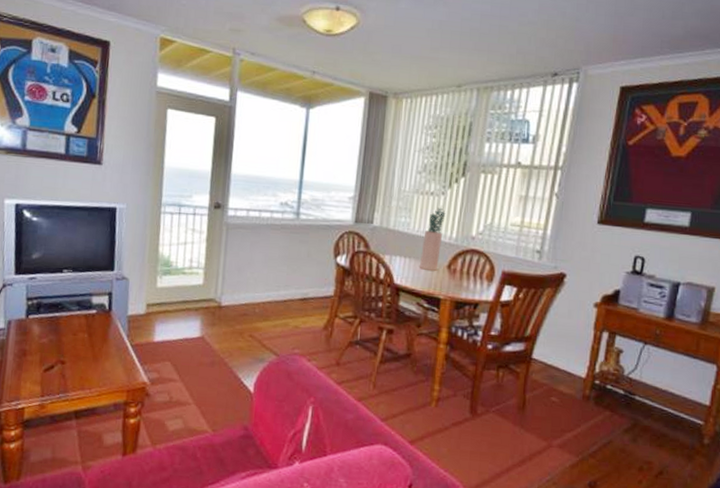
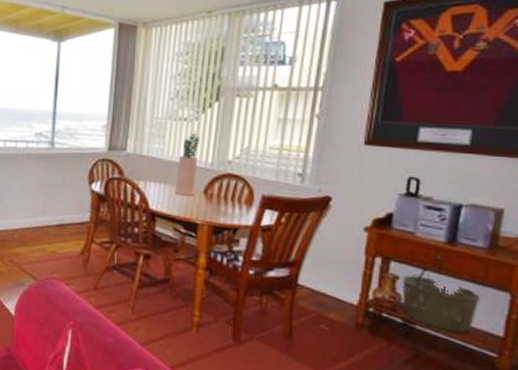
basket: none [624,348,692,403] -> present [402,274,480,333]

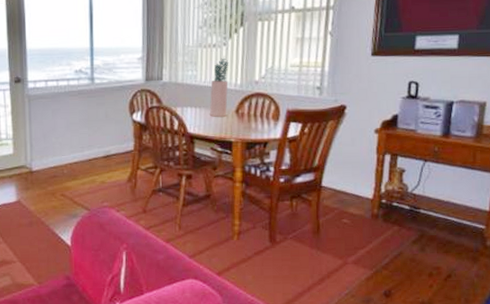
basket: present [402,274,480,333] -> none [408,166,471,212]

